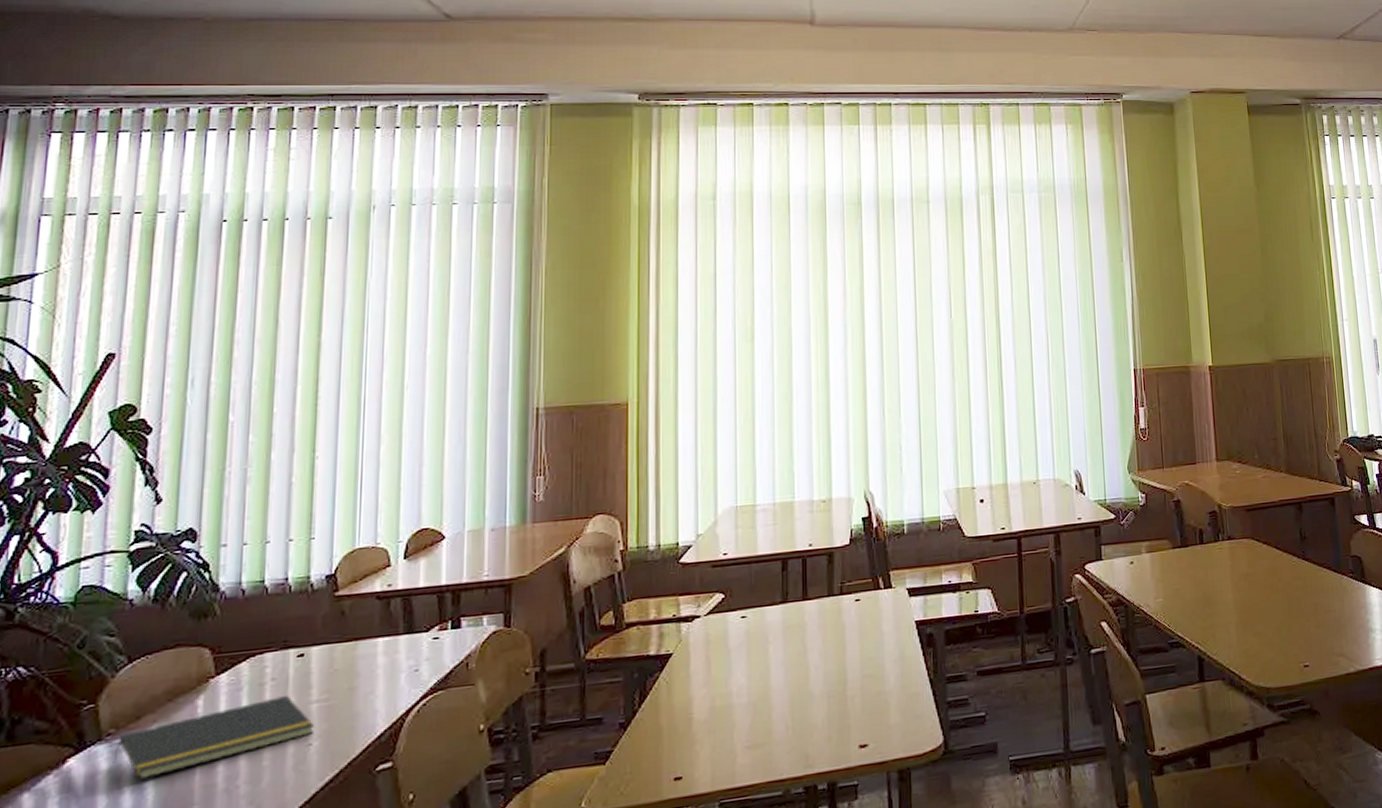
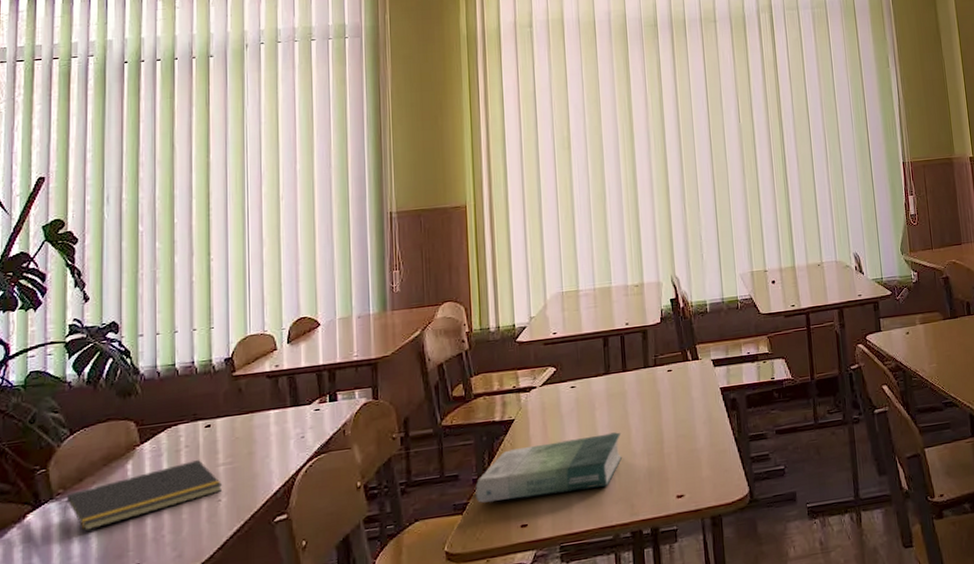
book: none [622,670,798,752] -> present [475,432,622,503]

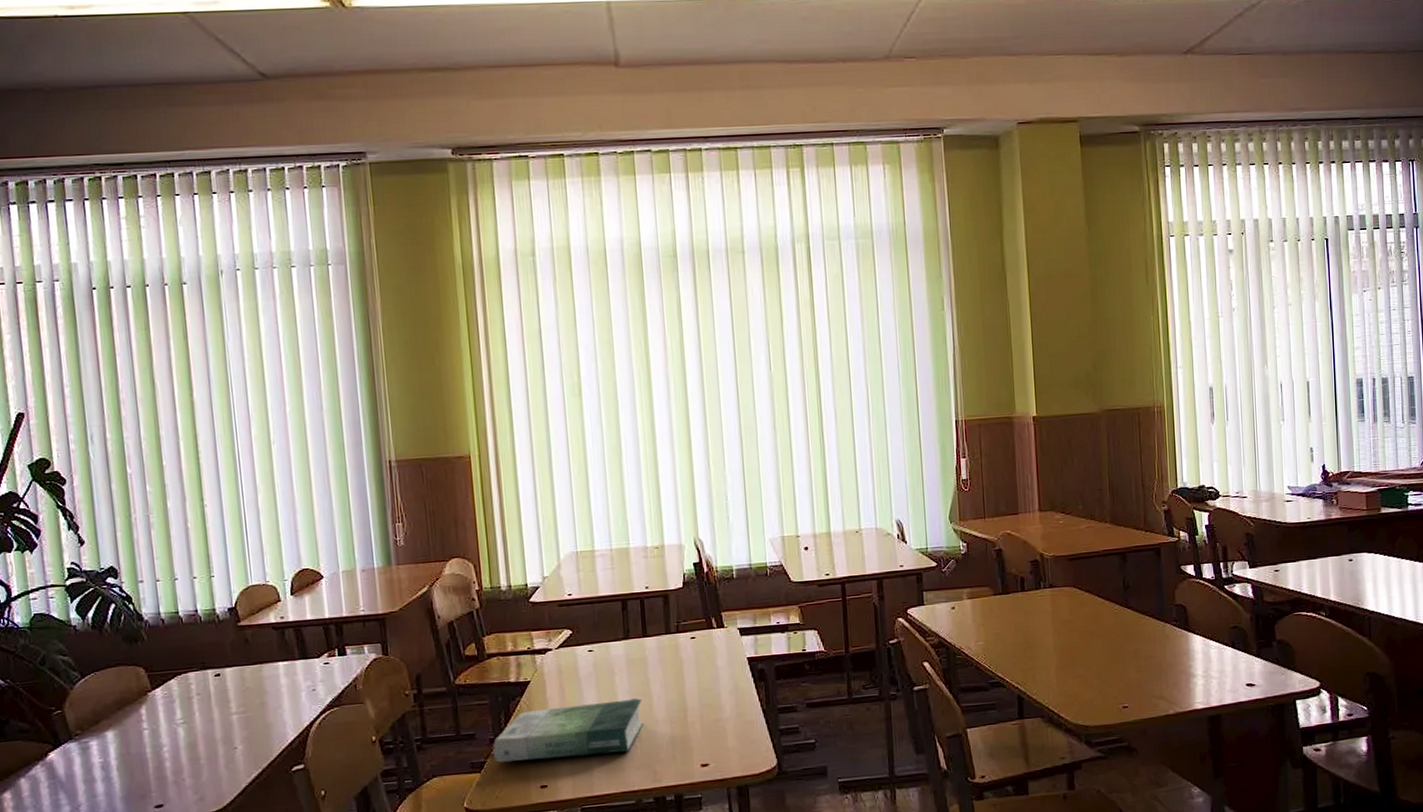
notepad: present [63,460,223,532] -> none [84,708,238,772]

